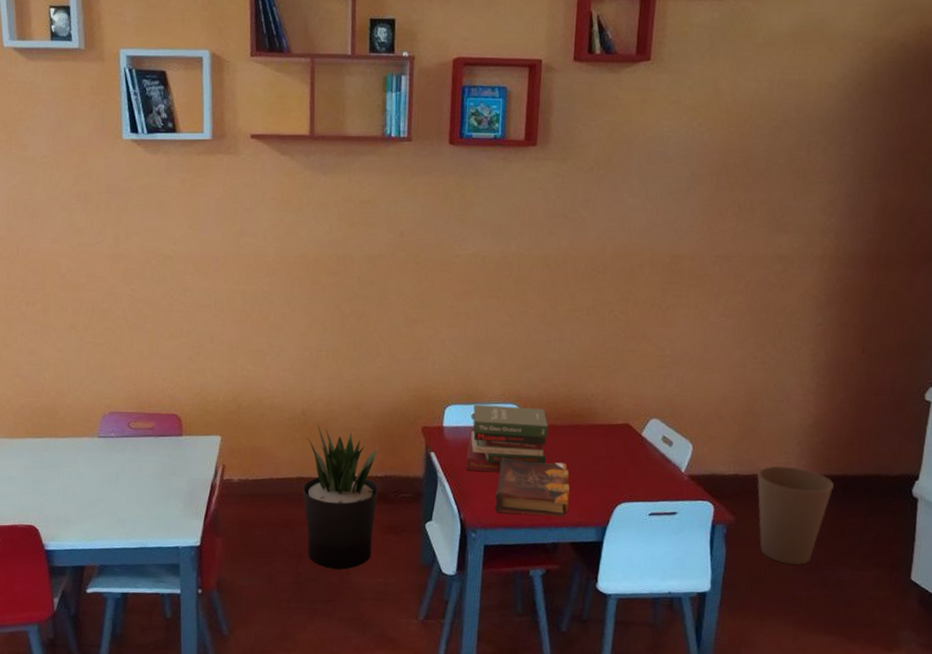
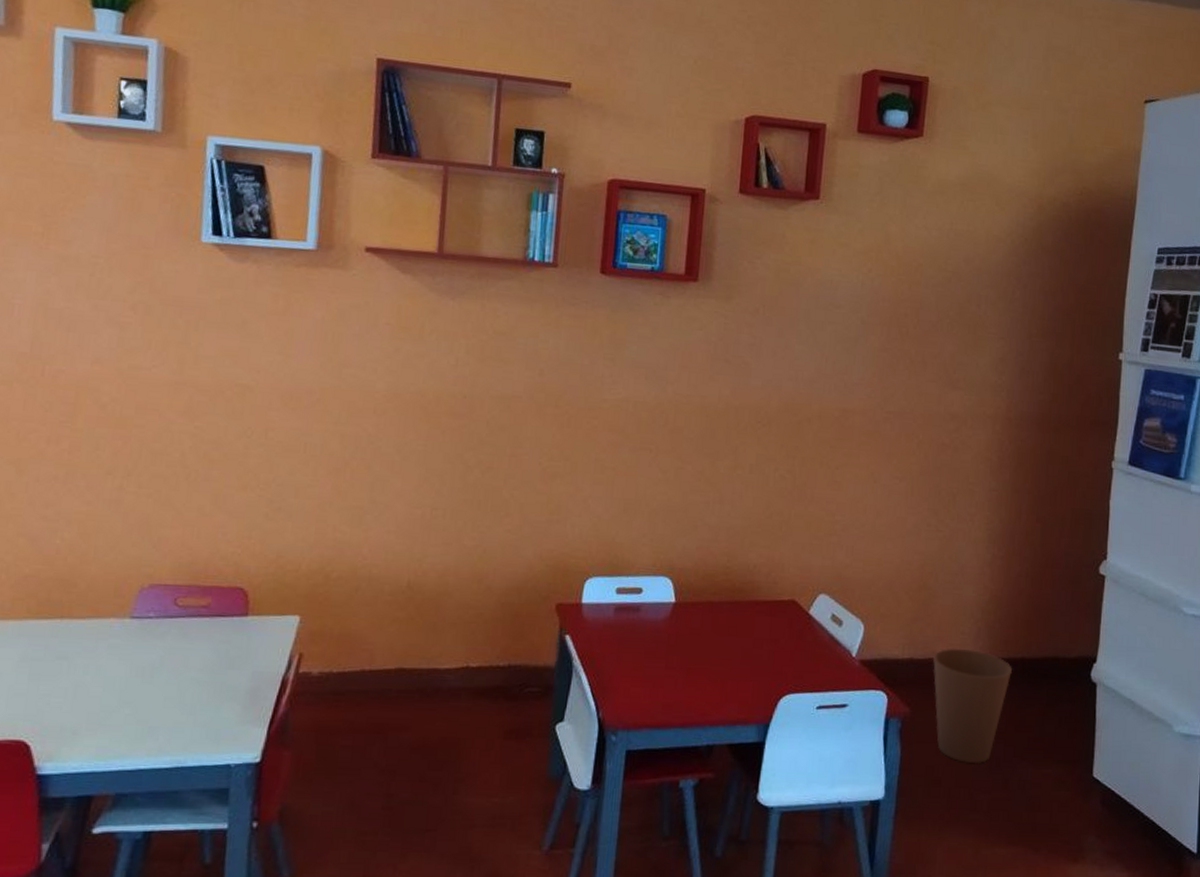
planter: present [303,424,379,570] -> none [402,600,502,788]
books: present [466,405,549,473] -> none [607,577,705,660]
book: present [494,457,570,518] -> none [640,641,728,714]

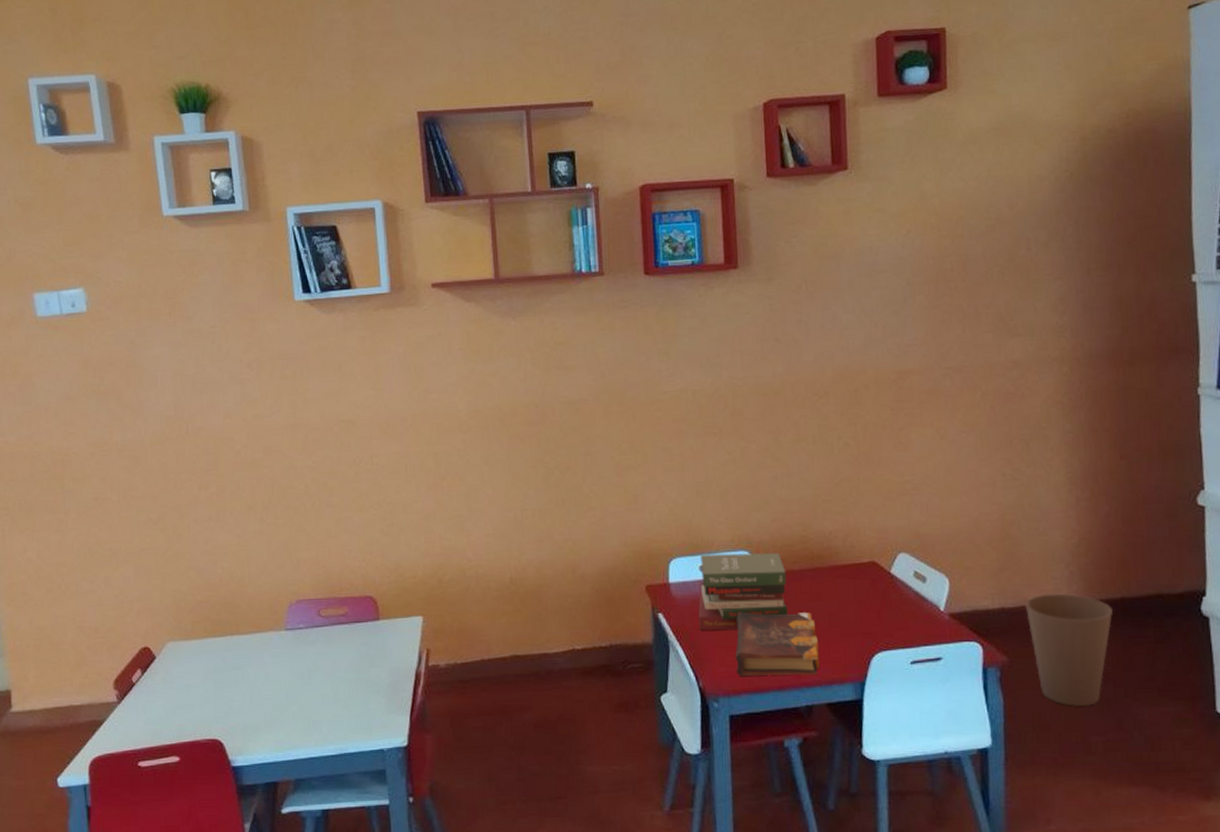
books: none [607,577,705,660] -> present [698,552,787,631]
book: none [640,641,728,714] -> present [735,612,819,677]

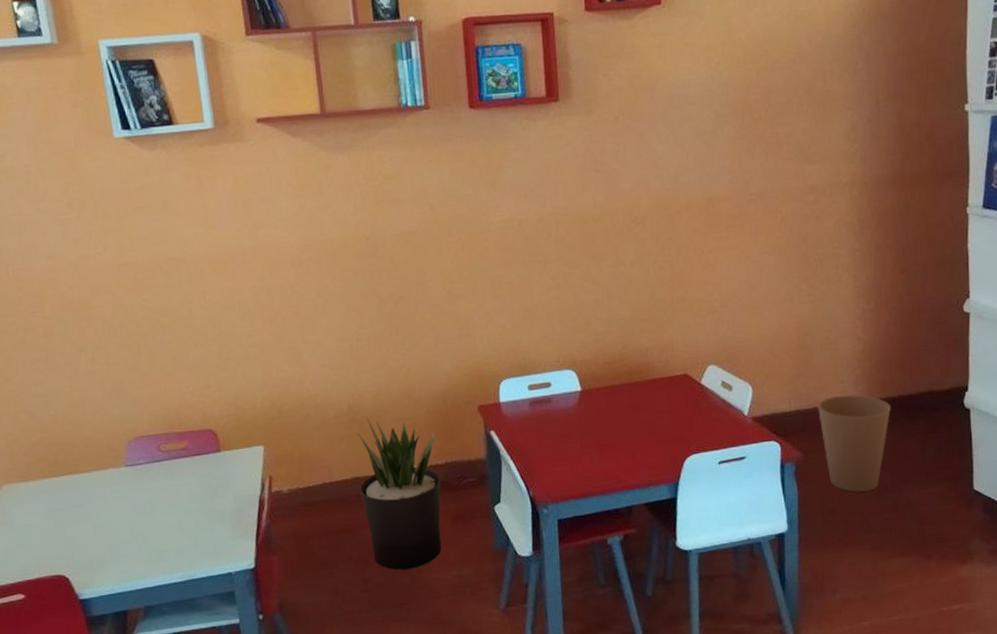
planter: none [519,592,604,759] -> present [358,418,442,570]
books: present [698,552,787,631] -> none [528,369,609,445]
book: present [735,612,819,677] -> none [562,423,638,485]

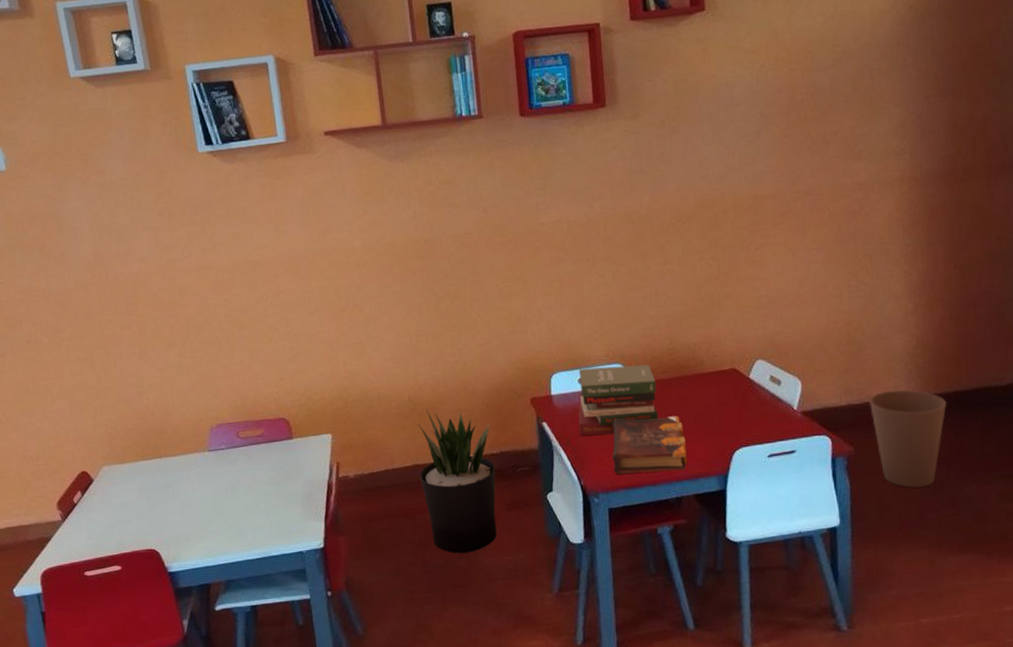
books: none [528,369,609,445] -> present [578,364,658,436]
book: none [562,423,638,485] -> present [612,416,687,475]

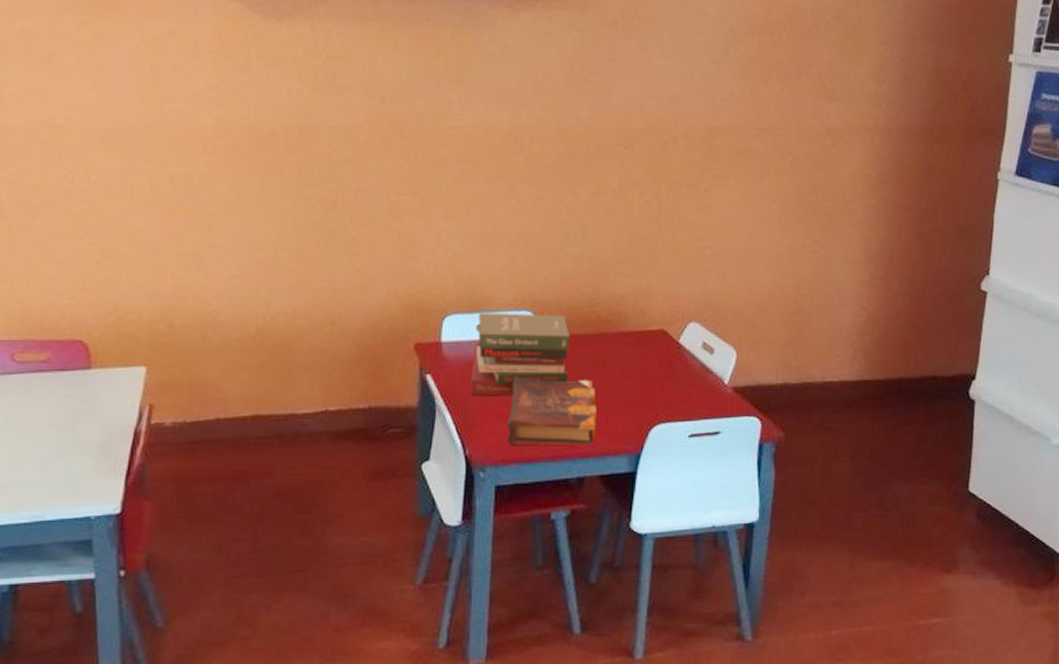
planter: present [417,409,497,553] -> none [261,345,361,530]
trash bin: present [868,389,946,488] -> none [807,371,889,484]

